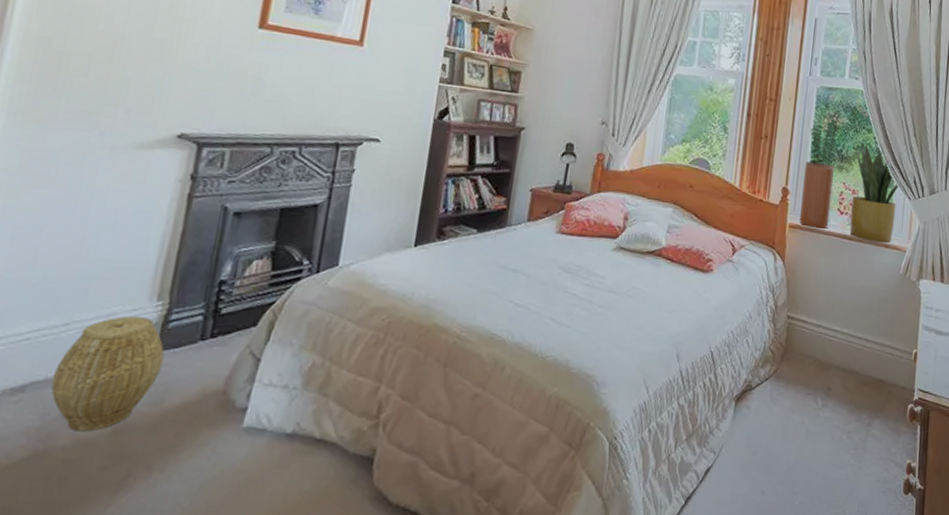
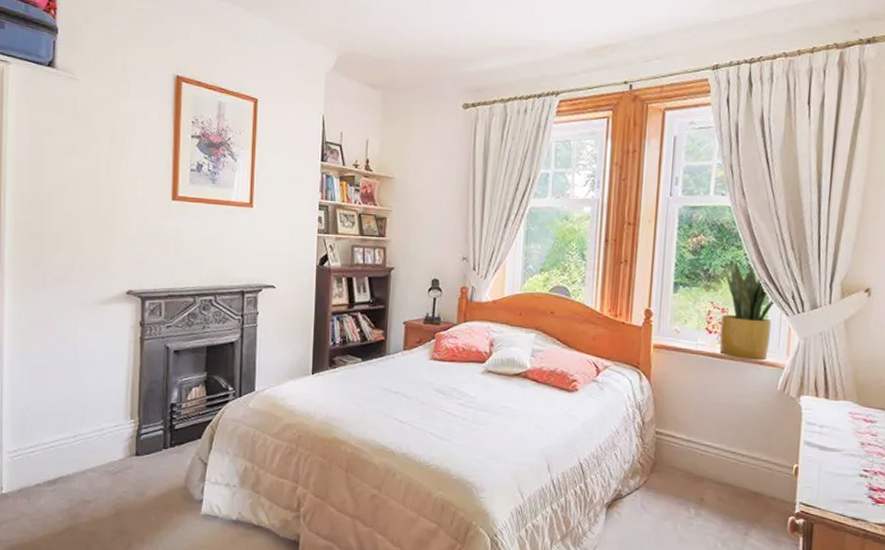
woven basket: present [50,315,165,432] -> none [71,430,141,513]
vase: present [799,110,841,230] -> none [664,229,707,349]

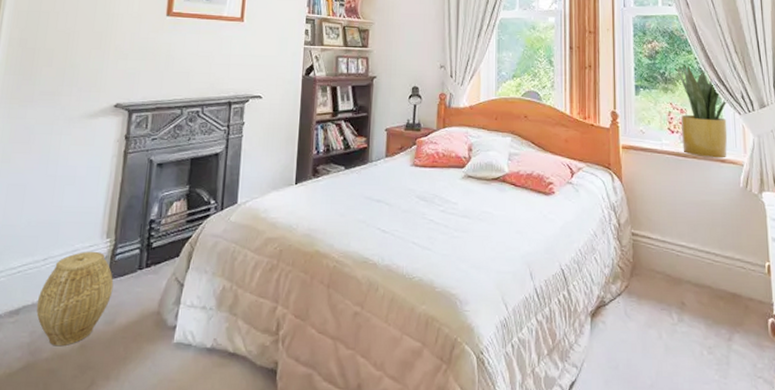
woven basket: none [71,430,141,513] -> present [36,251,114,347]

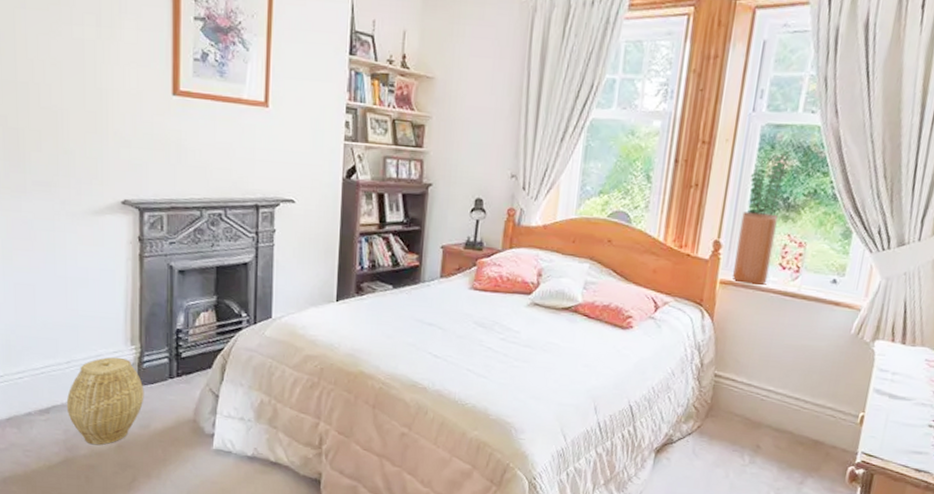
vase: none [630,36,661,149] -> present [732,151,790,286]
planter: present [676,65,728,158] -> none [792,189,860,301]

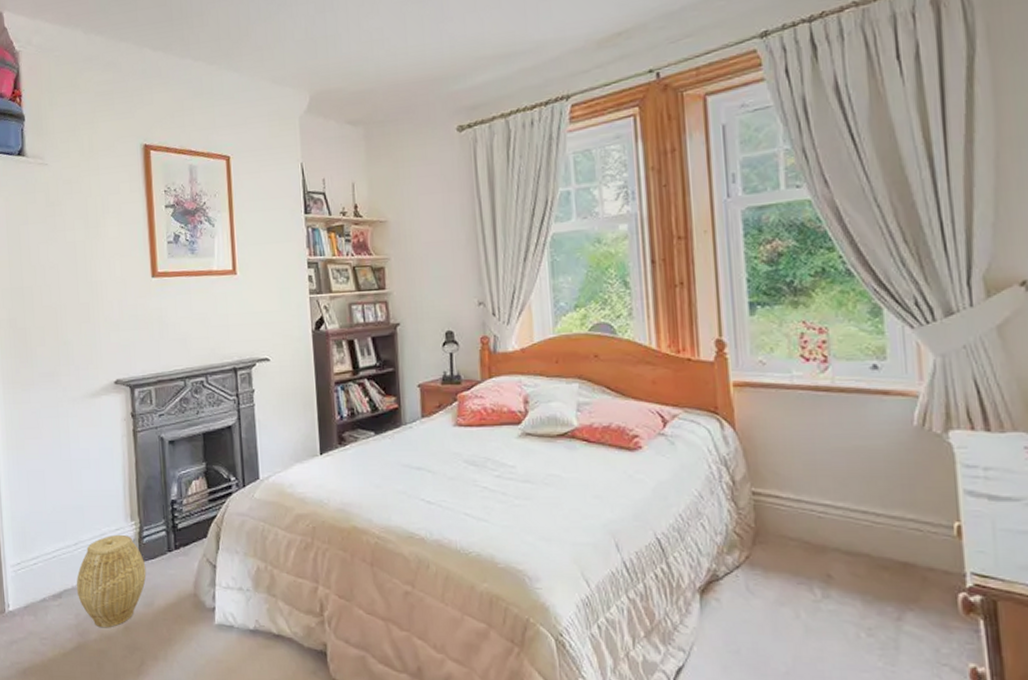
vase: present [732,151,790,286] -> none [741,232,790,384]

